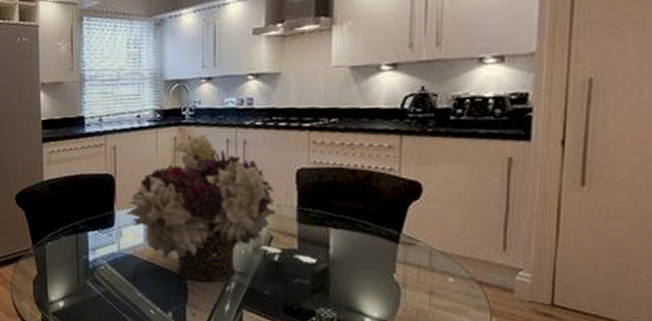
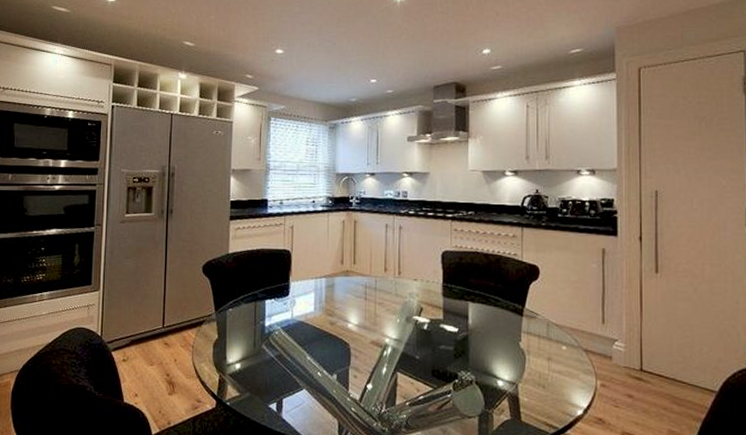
flower arrangement: present [126,133,276,282] -> none [299,218,426,348]

